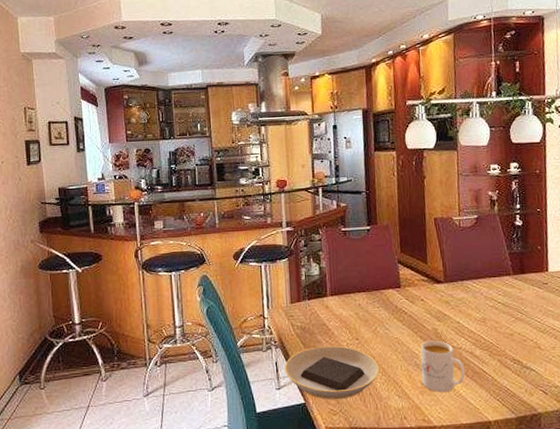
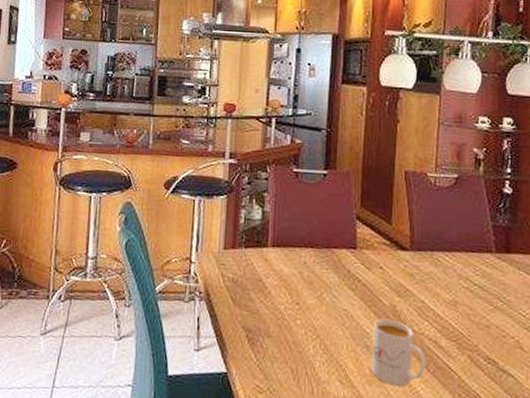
plate: present [284,345,379,400] -> none [207,305,320,376]

